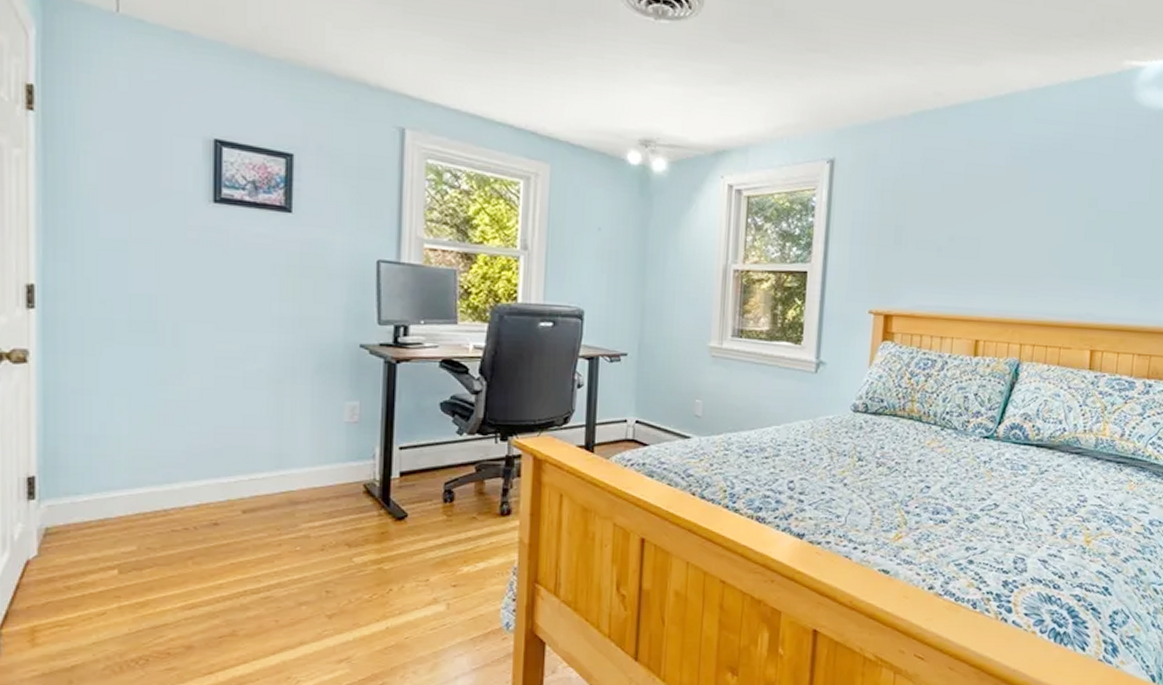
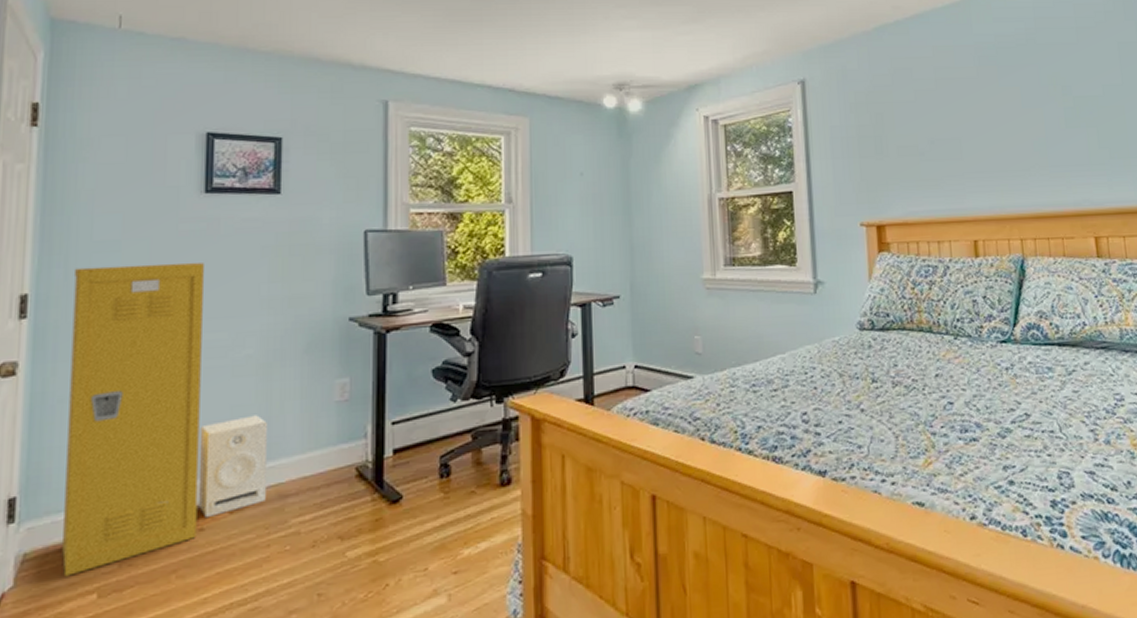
locker: none [80,264,215,552] -> present [62,262,206,576]
stereo: none [212,426,278,514] -> present [197,415,267,517]

